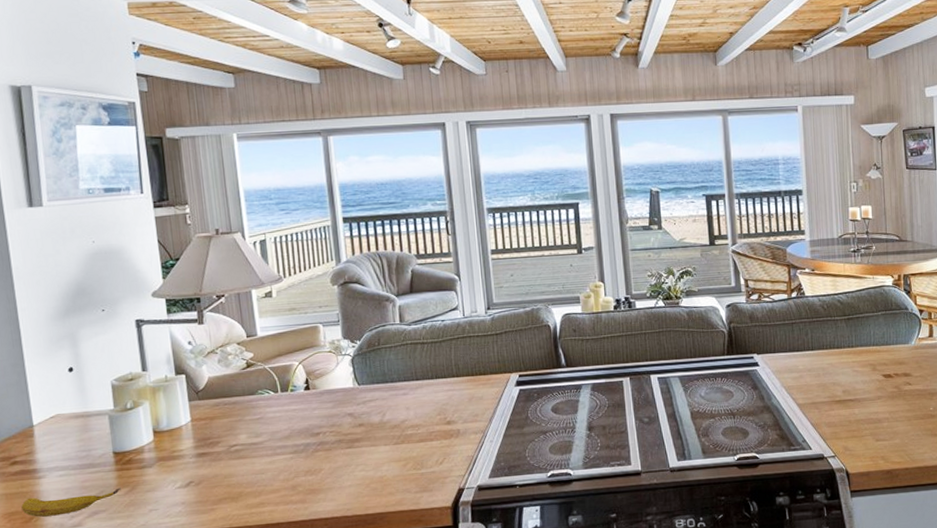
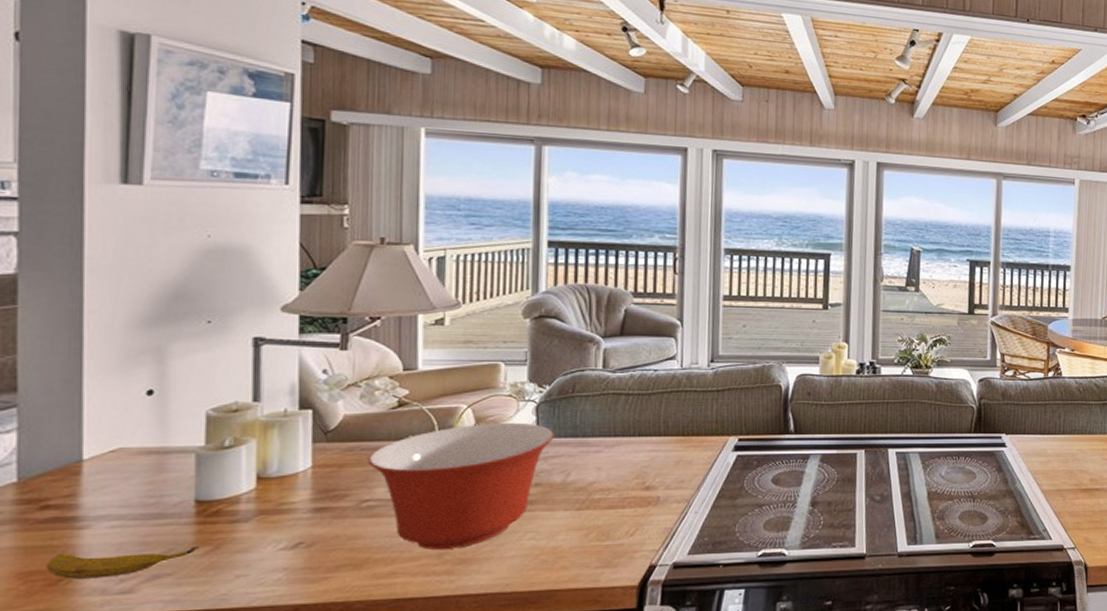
mixing bowl: none [230,374,369,483] -> present [367,422,554,550]

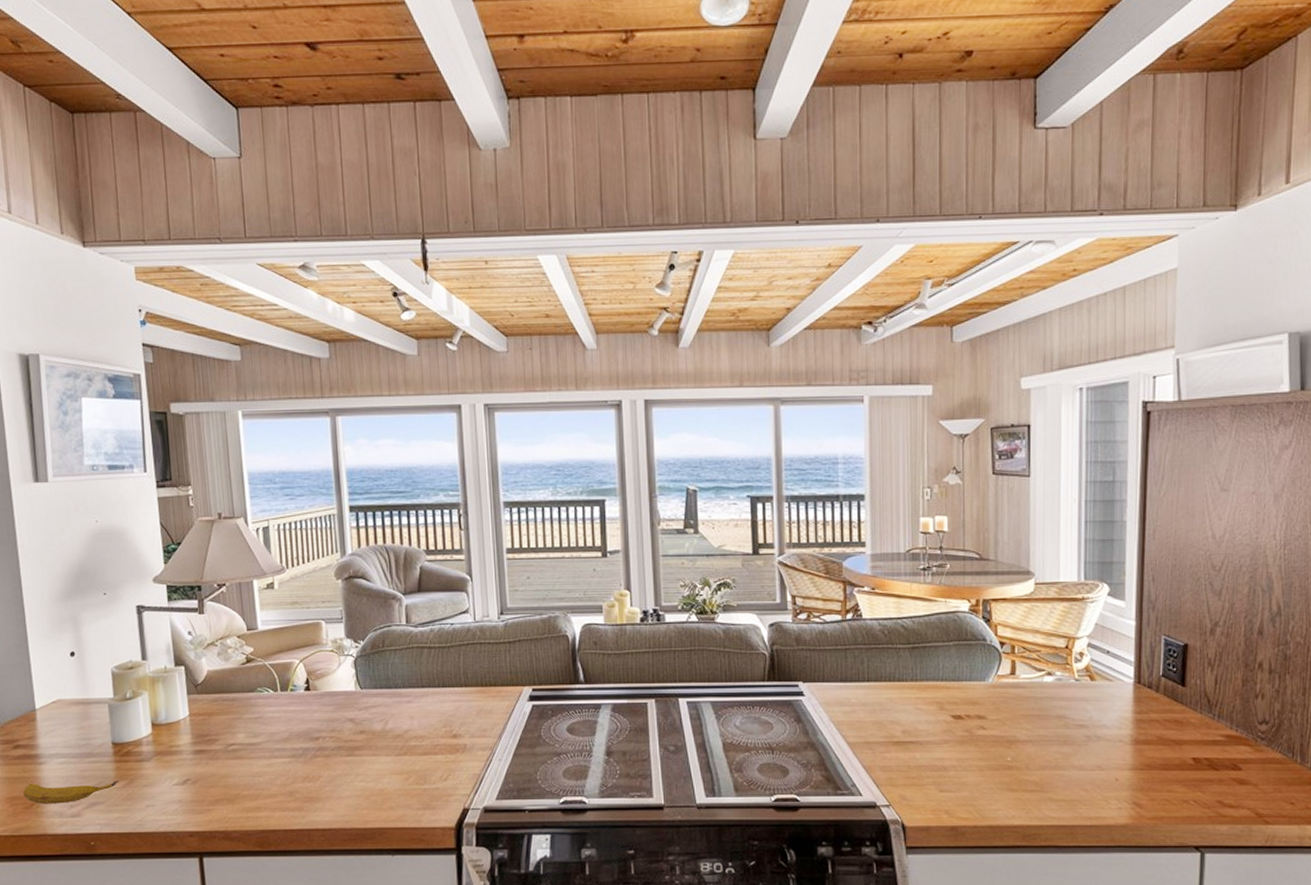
mixing bowl: present [367,422,554,550] -> none [228,675,372,789]

